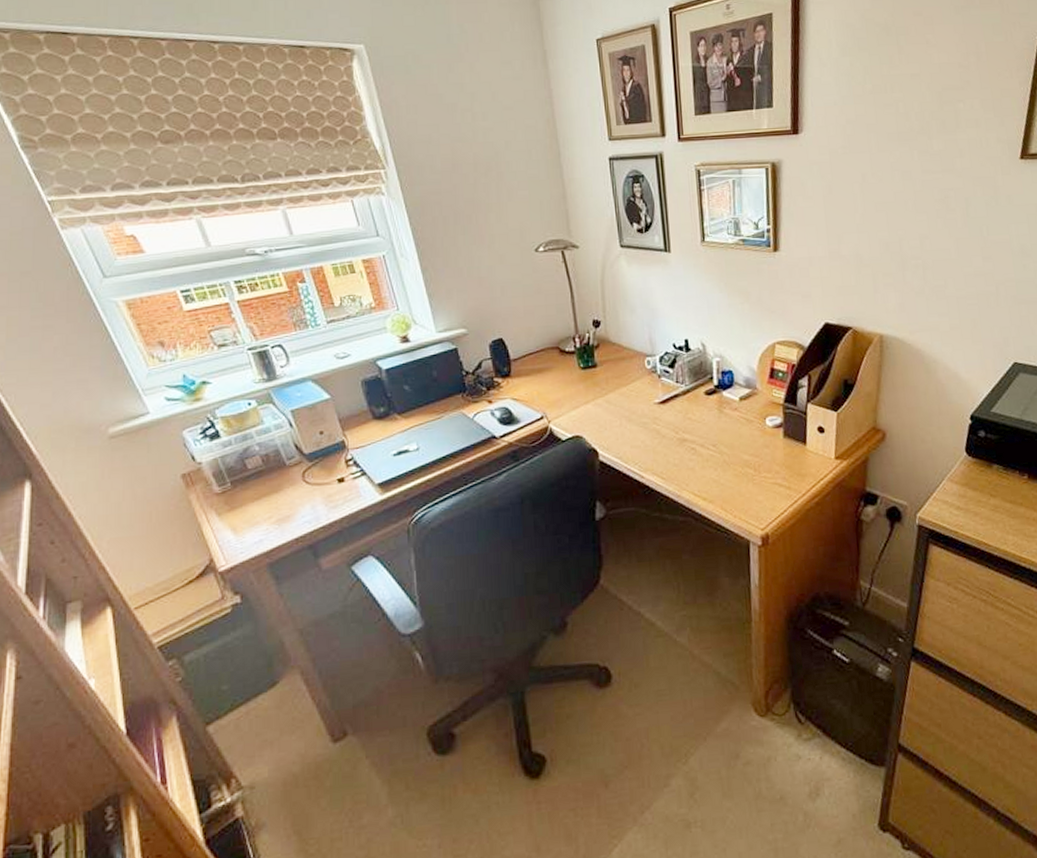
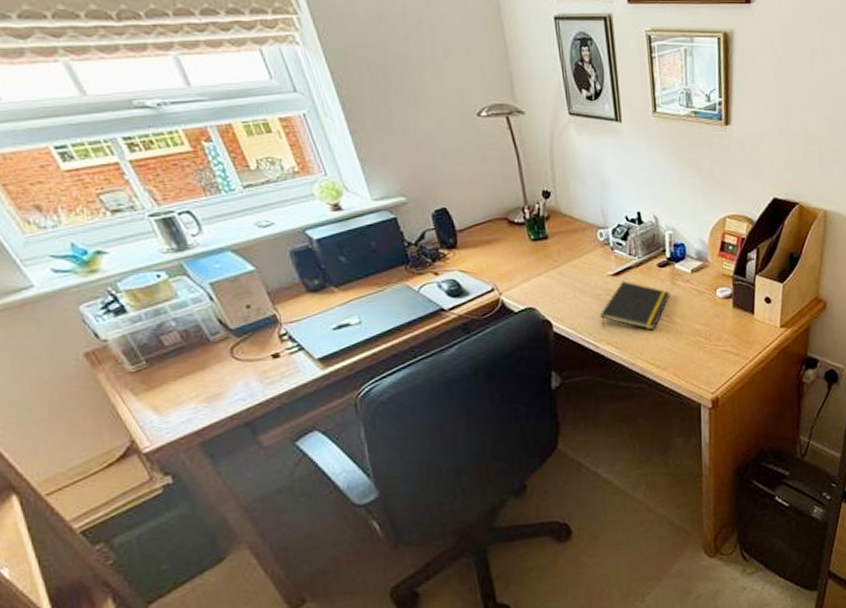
notepad: none [645,409,718,460] -> present [599,281,670,330]

